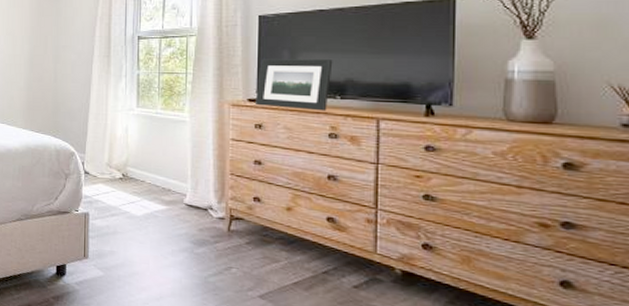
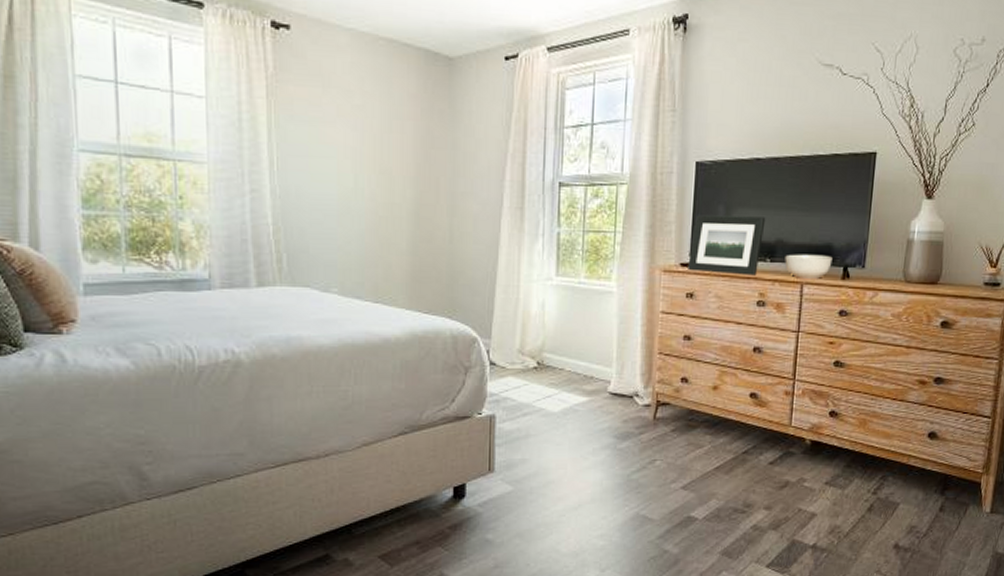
bowl: none [357,92,412,116] -> present [785,254,833,280]

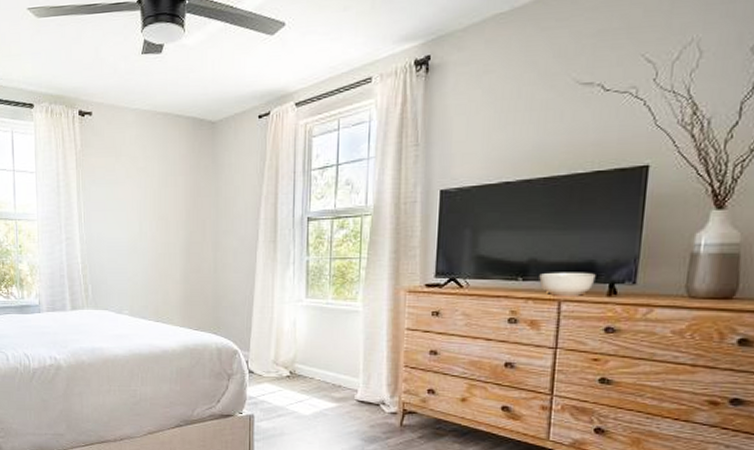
picture frame: present [688,215,766,276] -> none [433,238,517,294]

